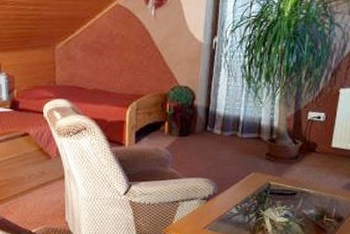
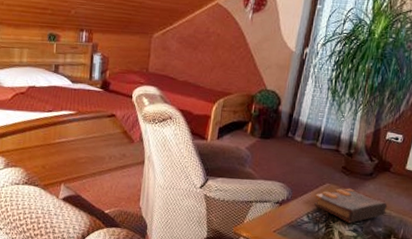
book: none [241,174,317,209] -> present [314,188,388,223]

